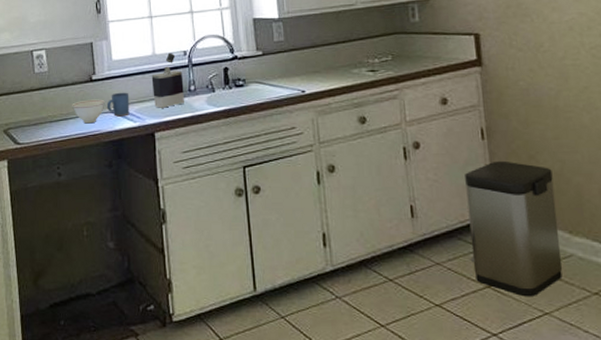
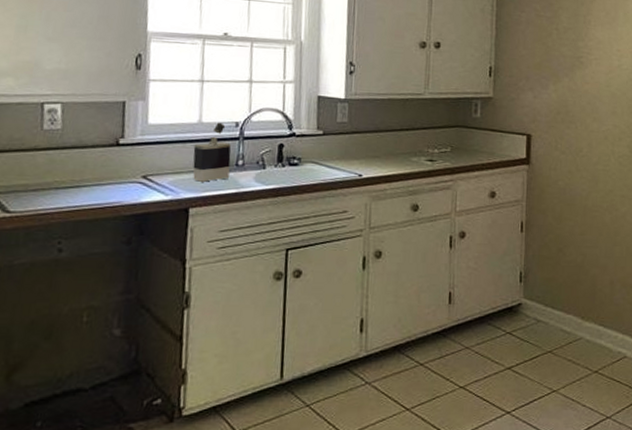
bowl: present [72,99,105,124] -> none [88,166,132,194]
mug: present [106,92,130,117] -> none [133,160,164,188]
pedal bin: present [465,160,562,296] -> none [496,252,575,376]

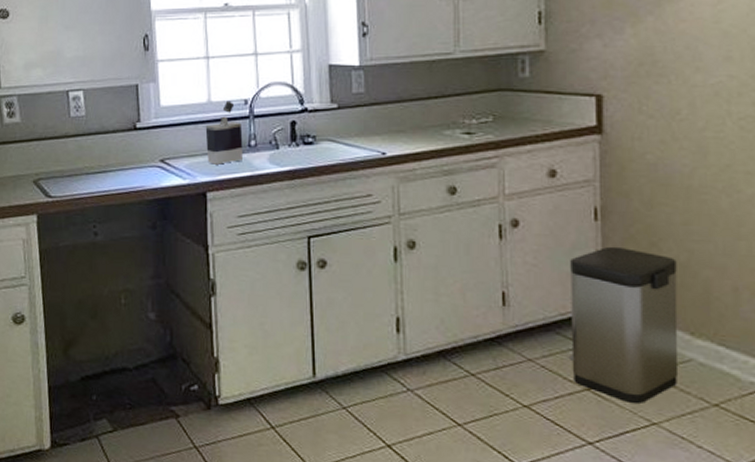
pedal bin: none [496,252,575,376] -> present [568,246,679,403]

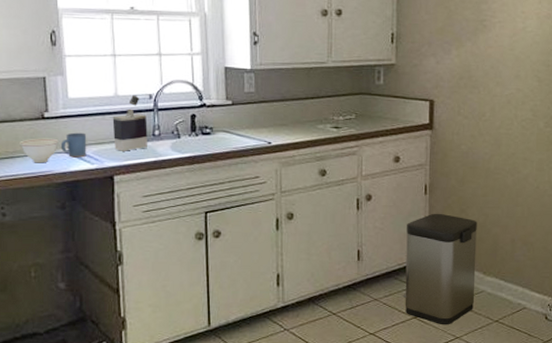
bowl: none [112,150,150,178] -> present [19,138,59,163]
mug: none [152,144,179,172] -> present [60,132,87,158]

